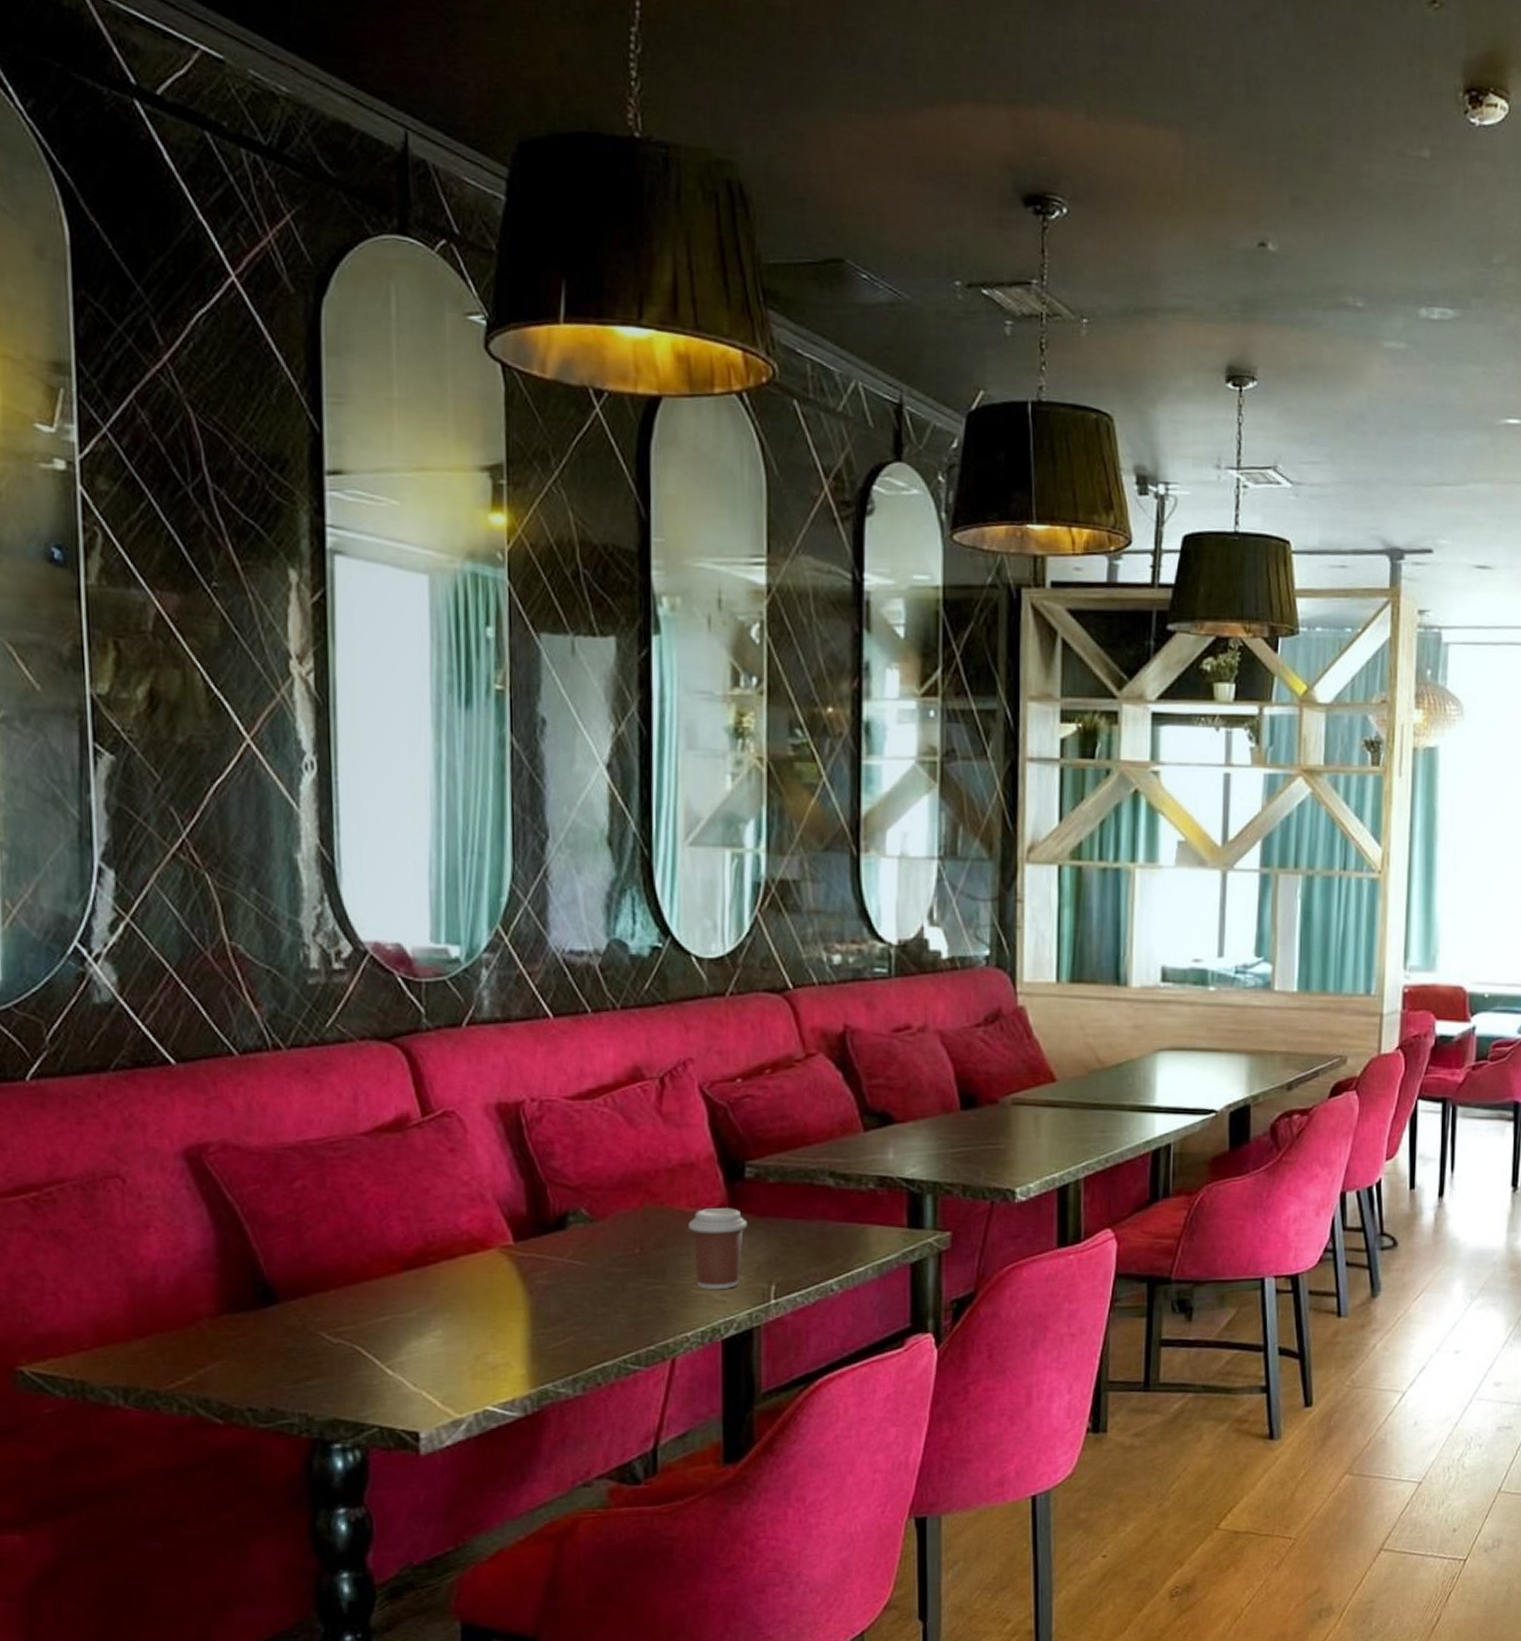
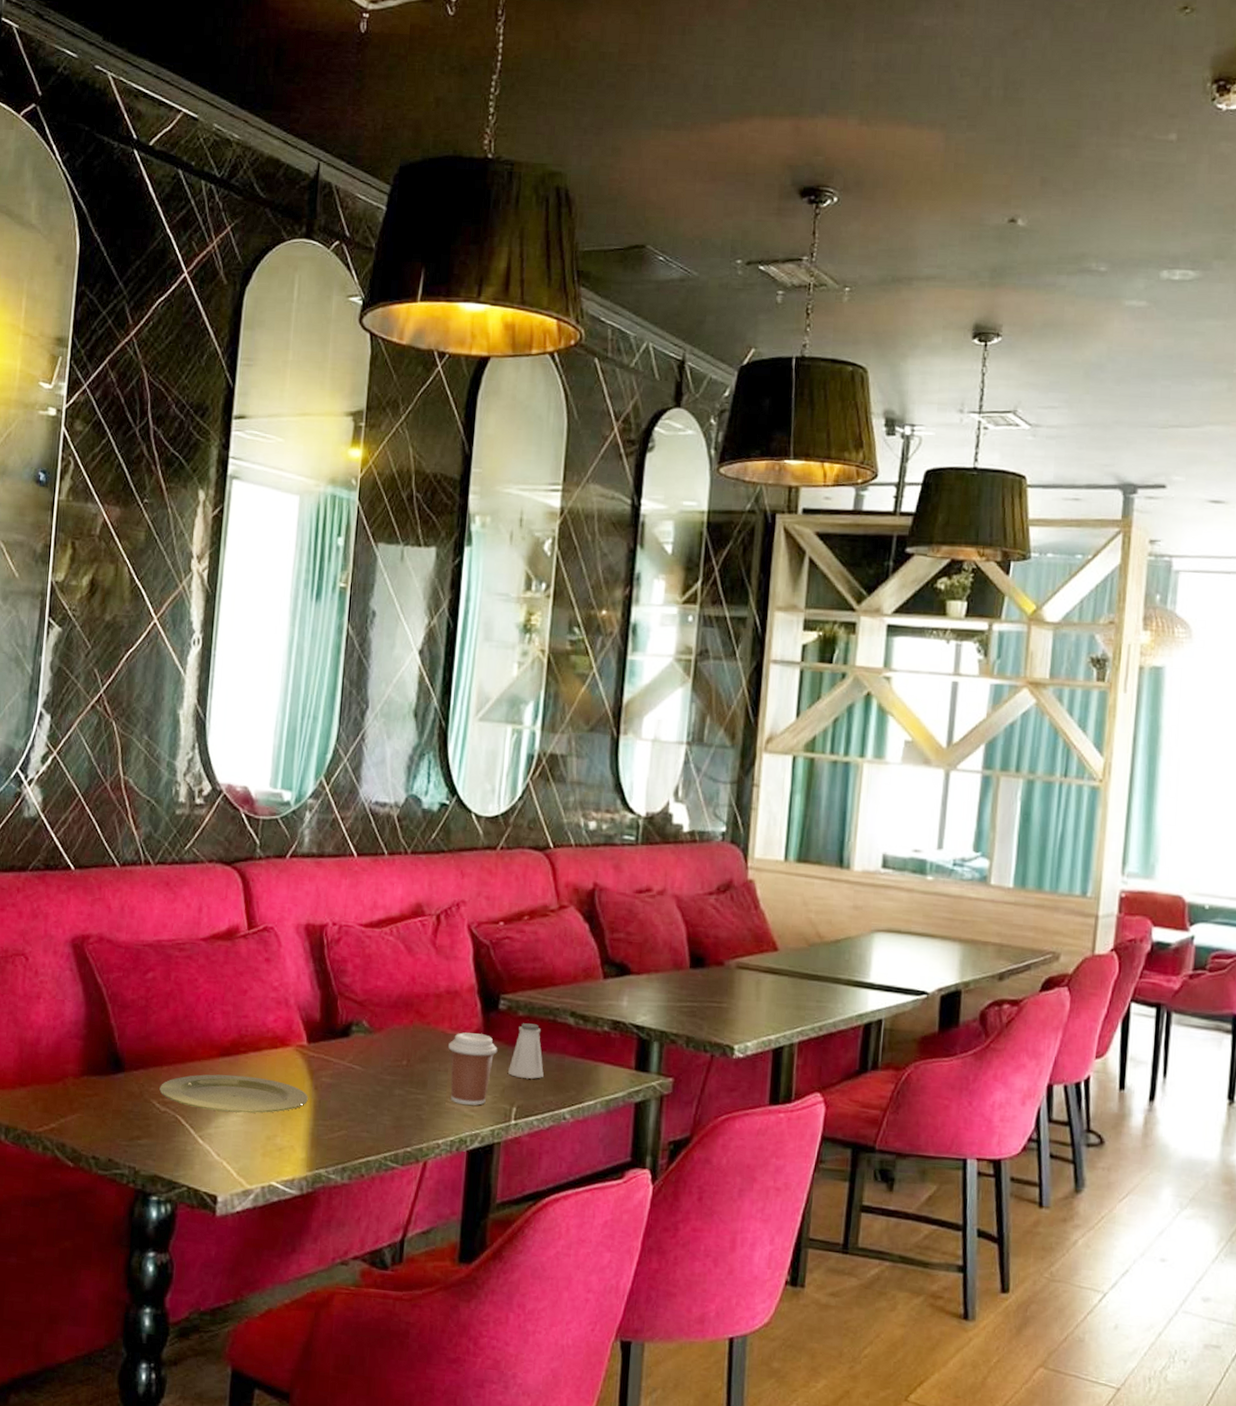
plate: none [328,1289,522,1335] -> present [159,1074,308,1113]
saltshaker: none [762,1190,804,1252] -> present [508,1023,544,1079]

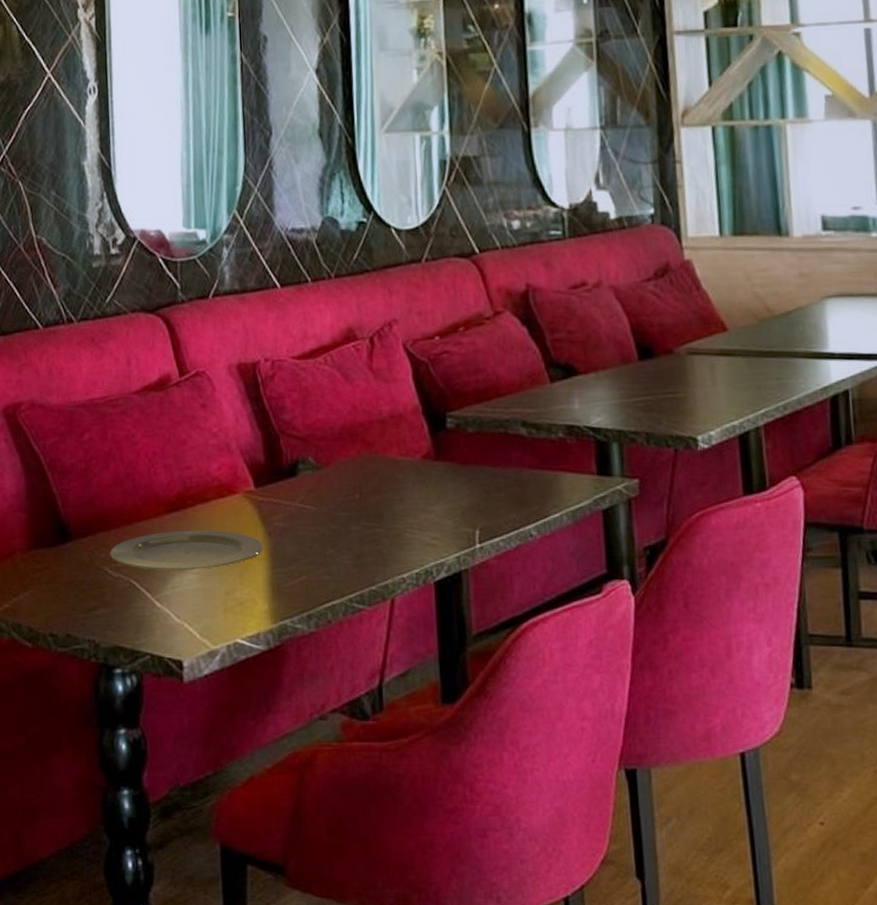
coffee cup: present [448,1032,498,1106] -> none [400,456,452,533]
saltshaker: present [508,1023,544,1079] -> none [465,439,503,498]

